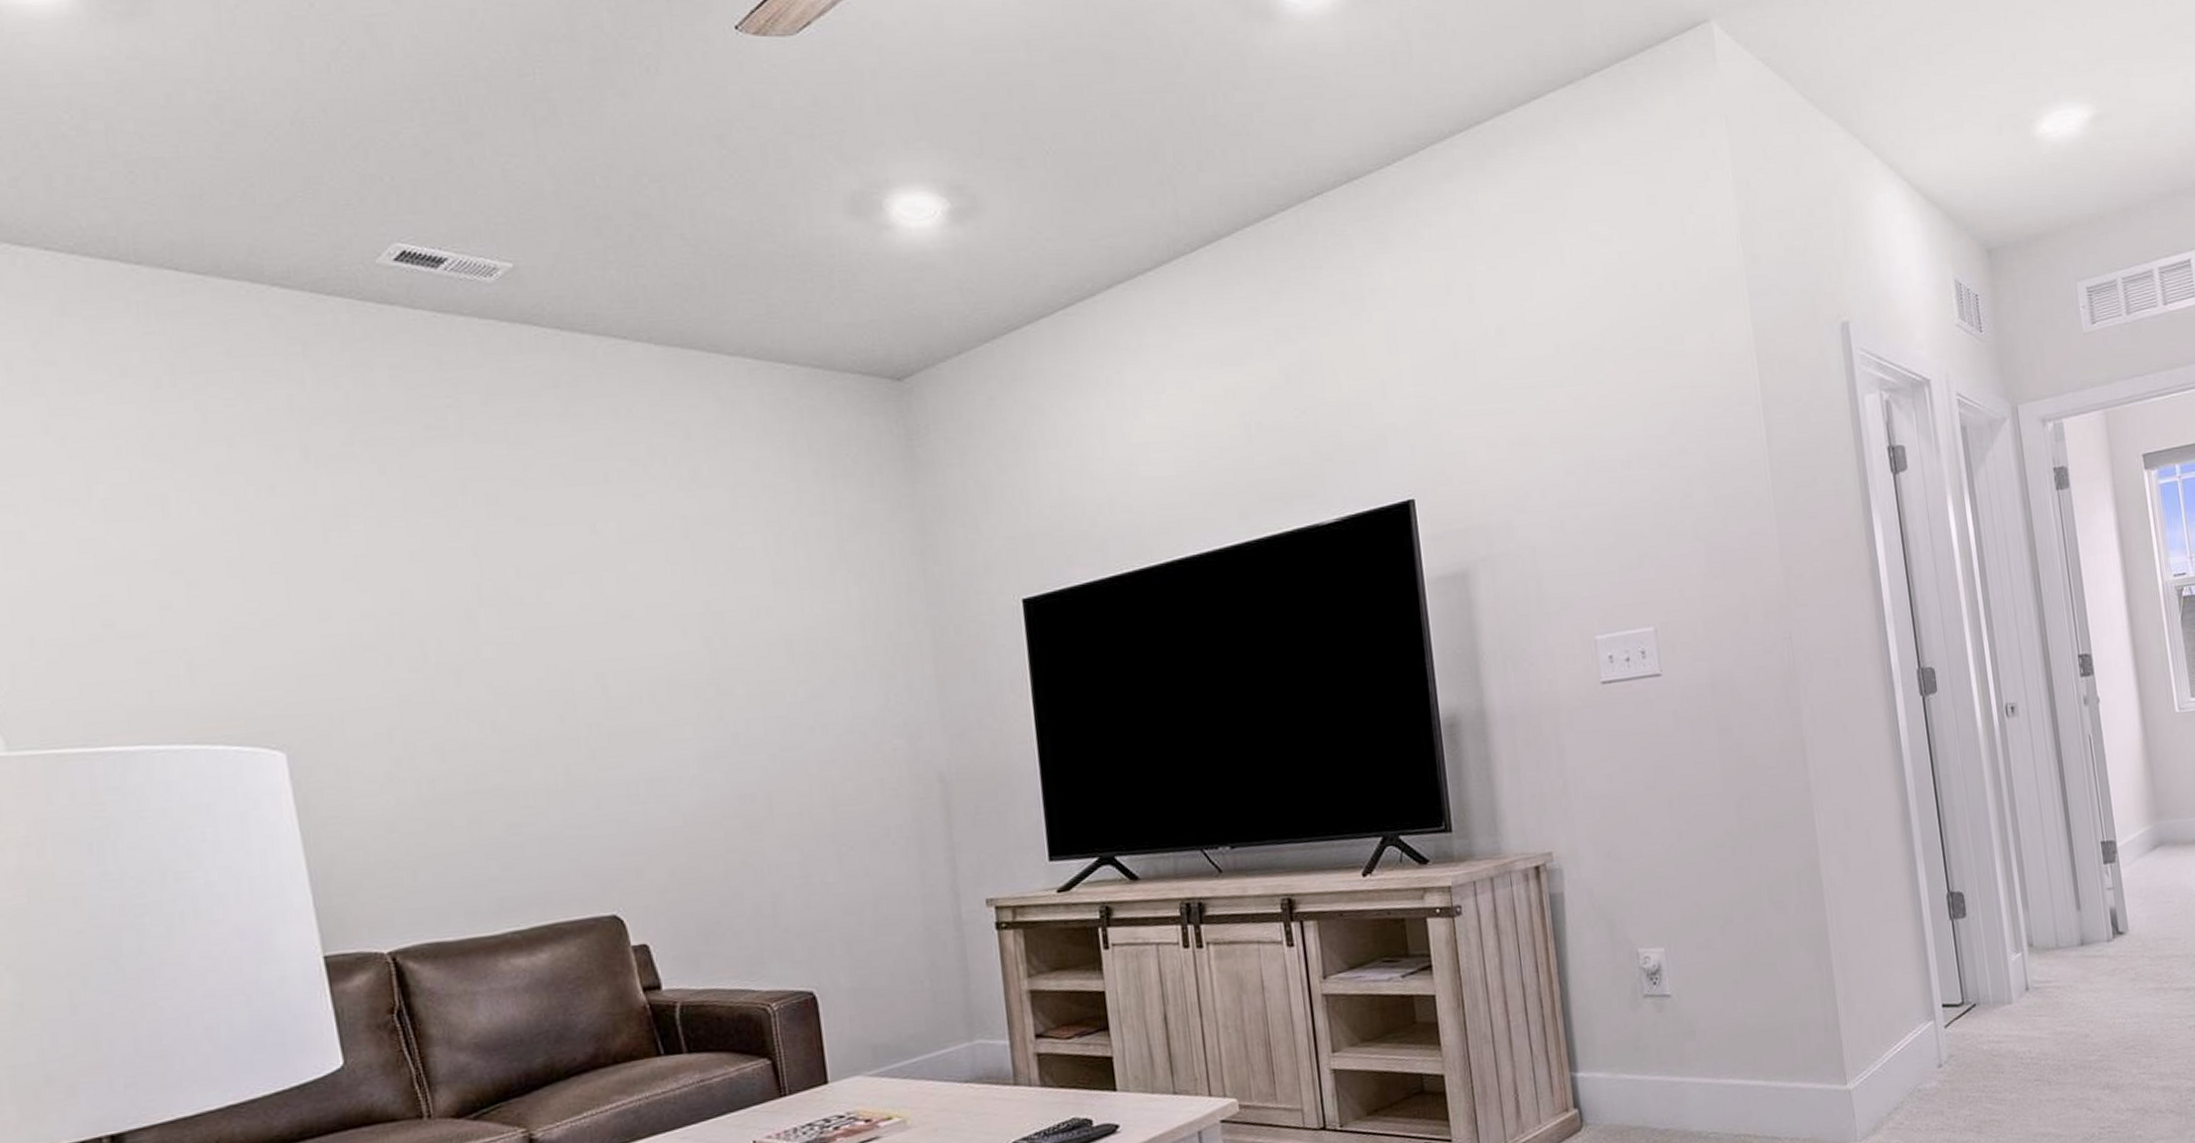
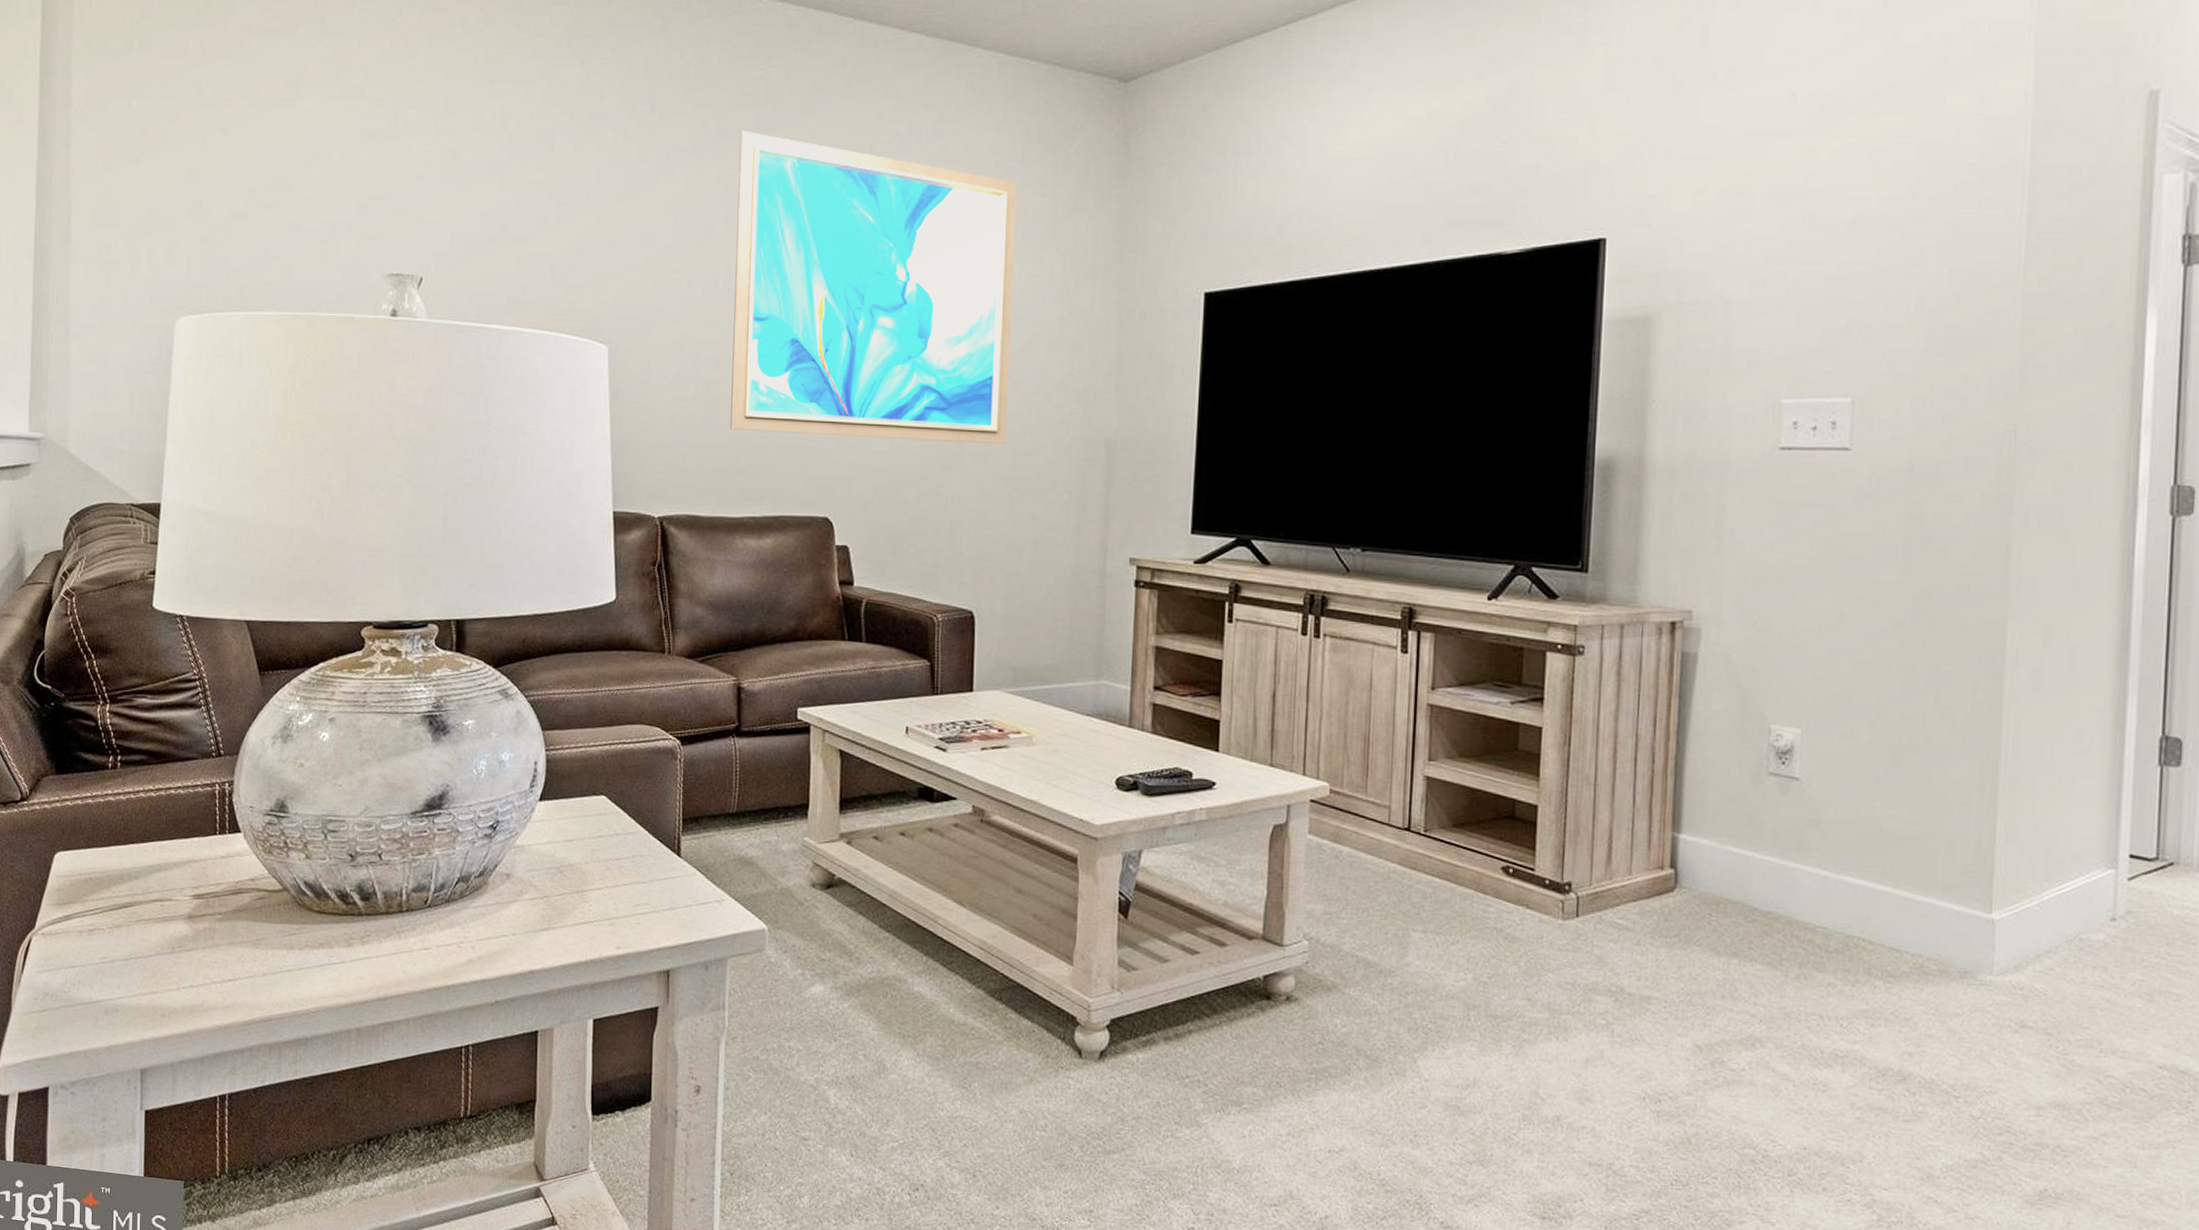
wall art: none [431,471,823,831] -> present [730,130,1017,445]

